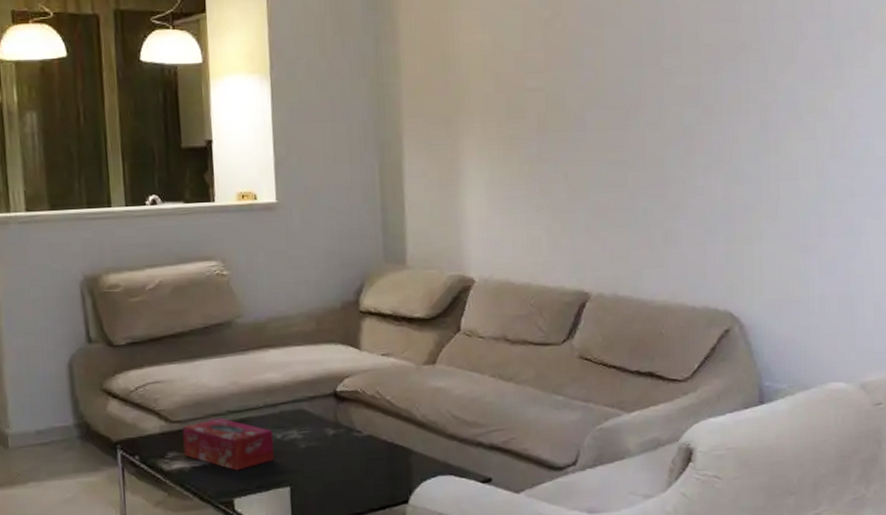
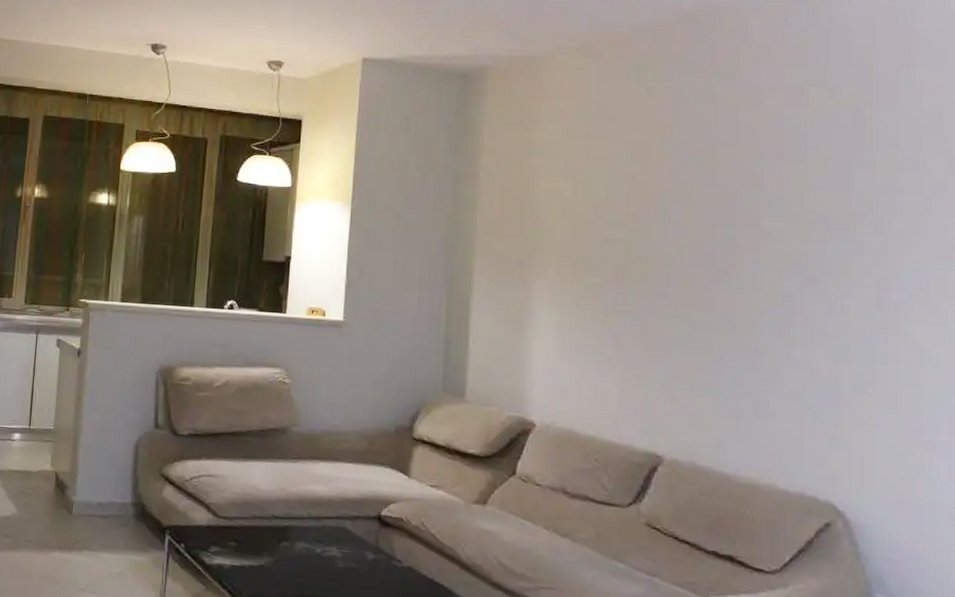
tissue box: present [182,417,274,471] -> none [226,521,314,578]

